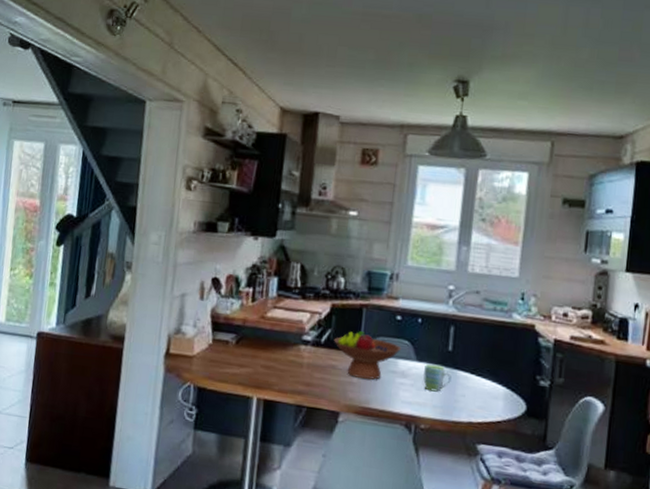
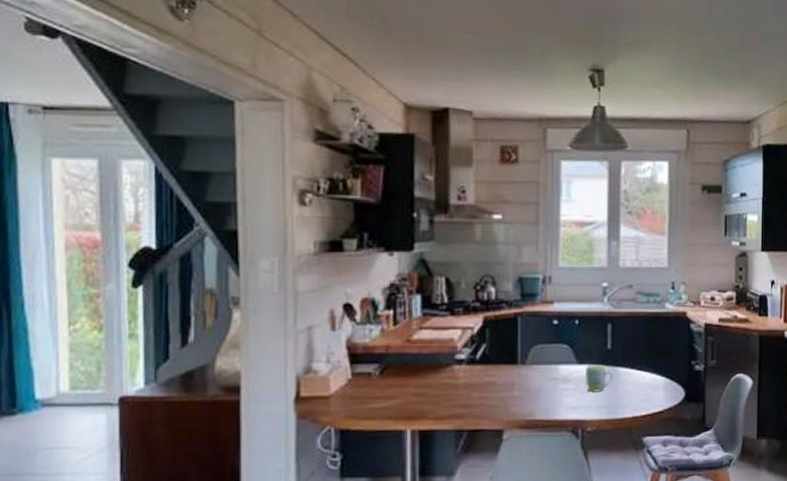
fruit bowl: present [334,331,402,380] -> none [490,341,561,390]

